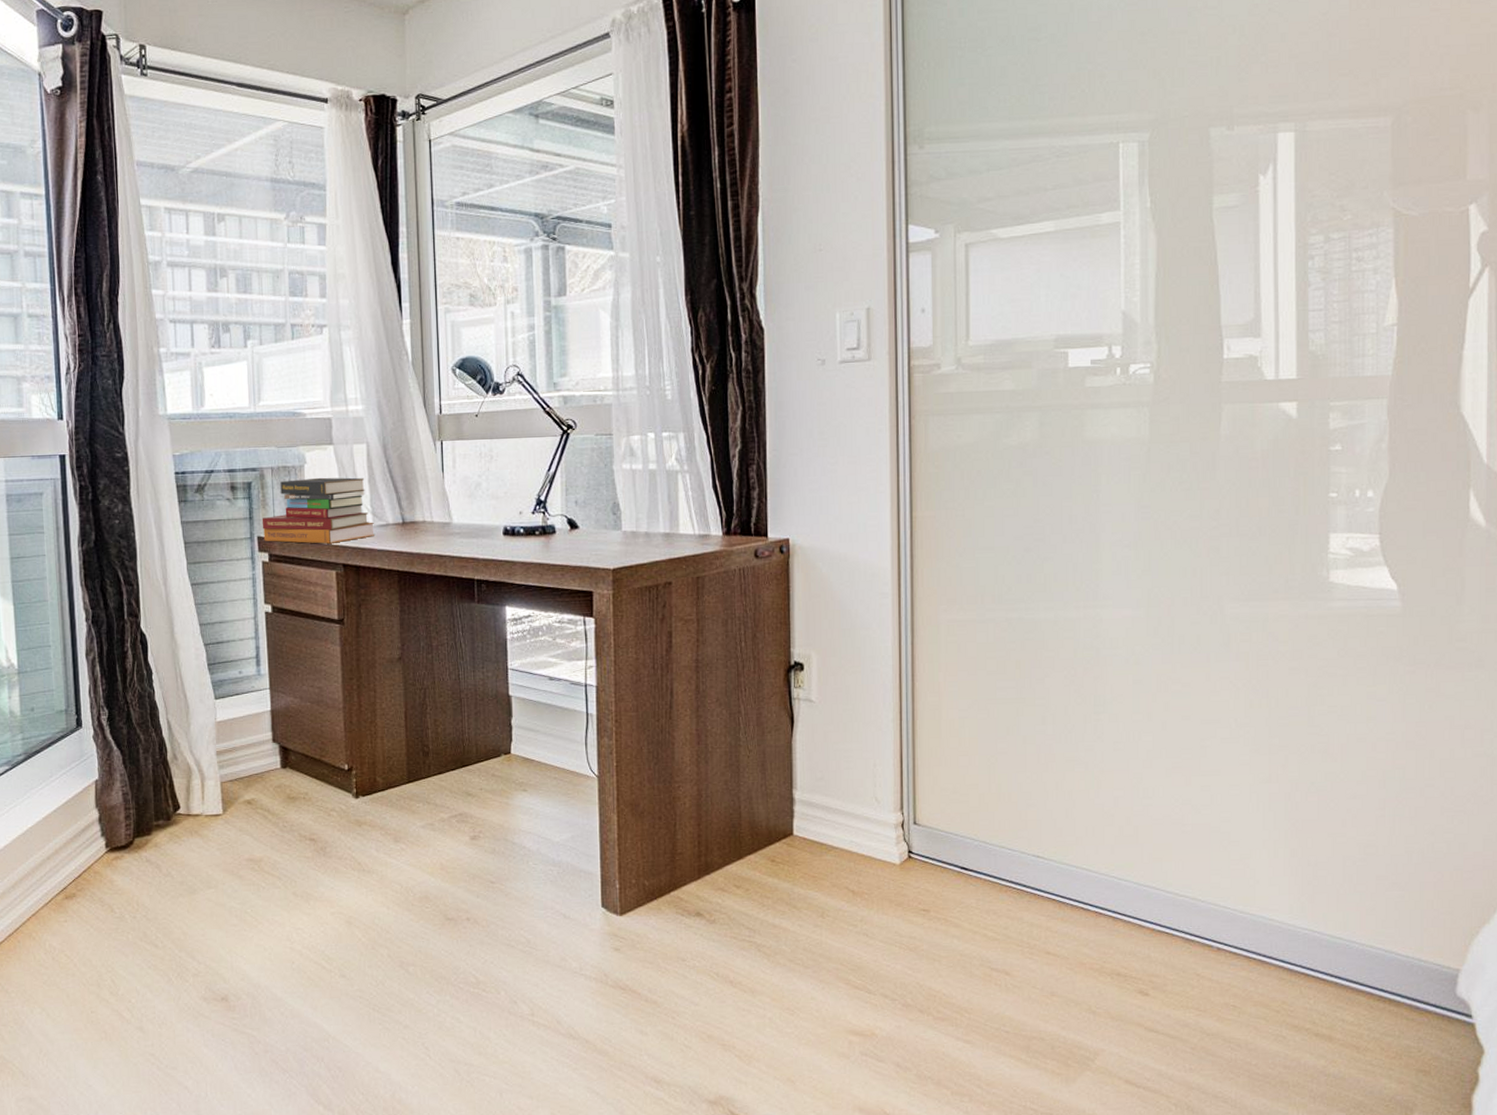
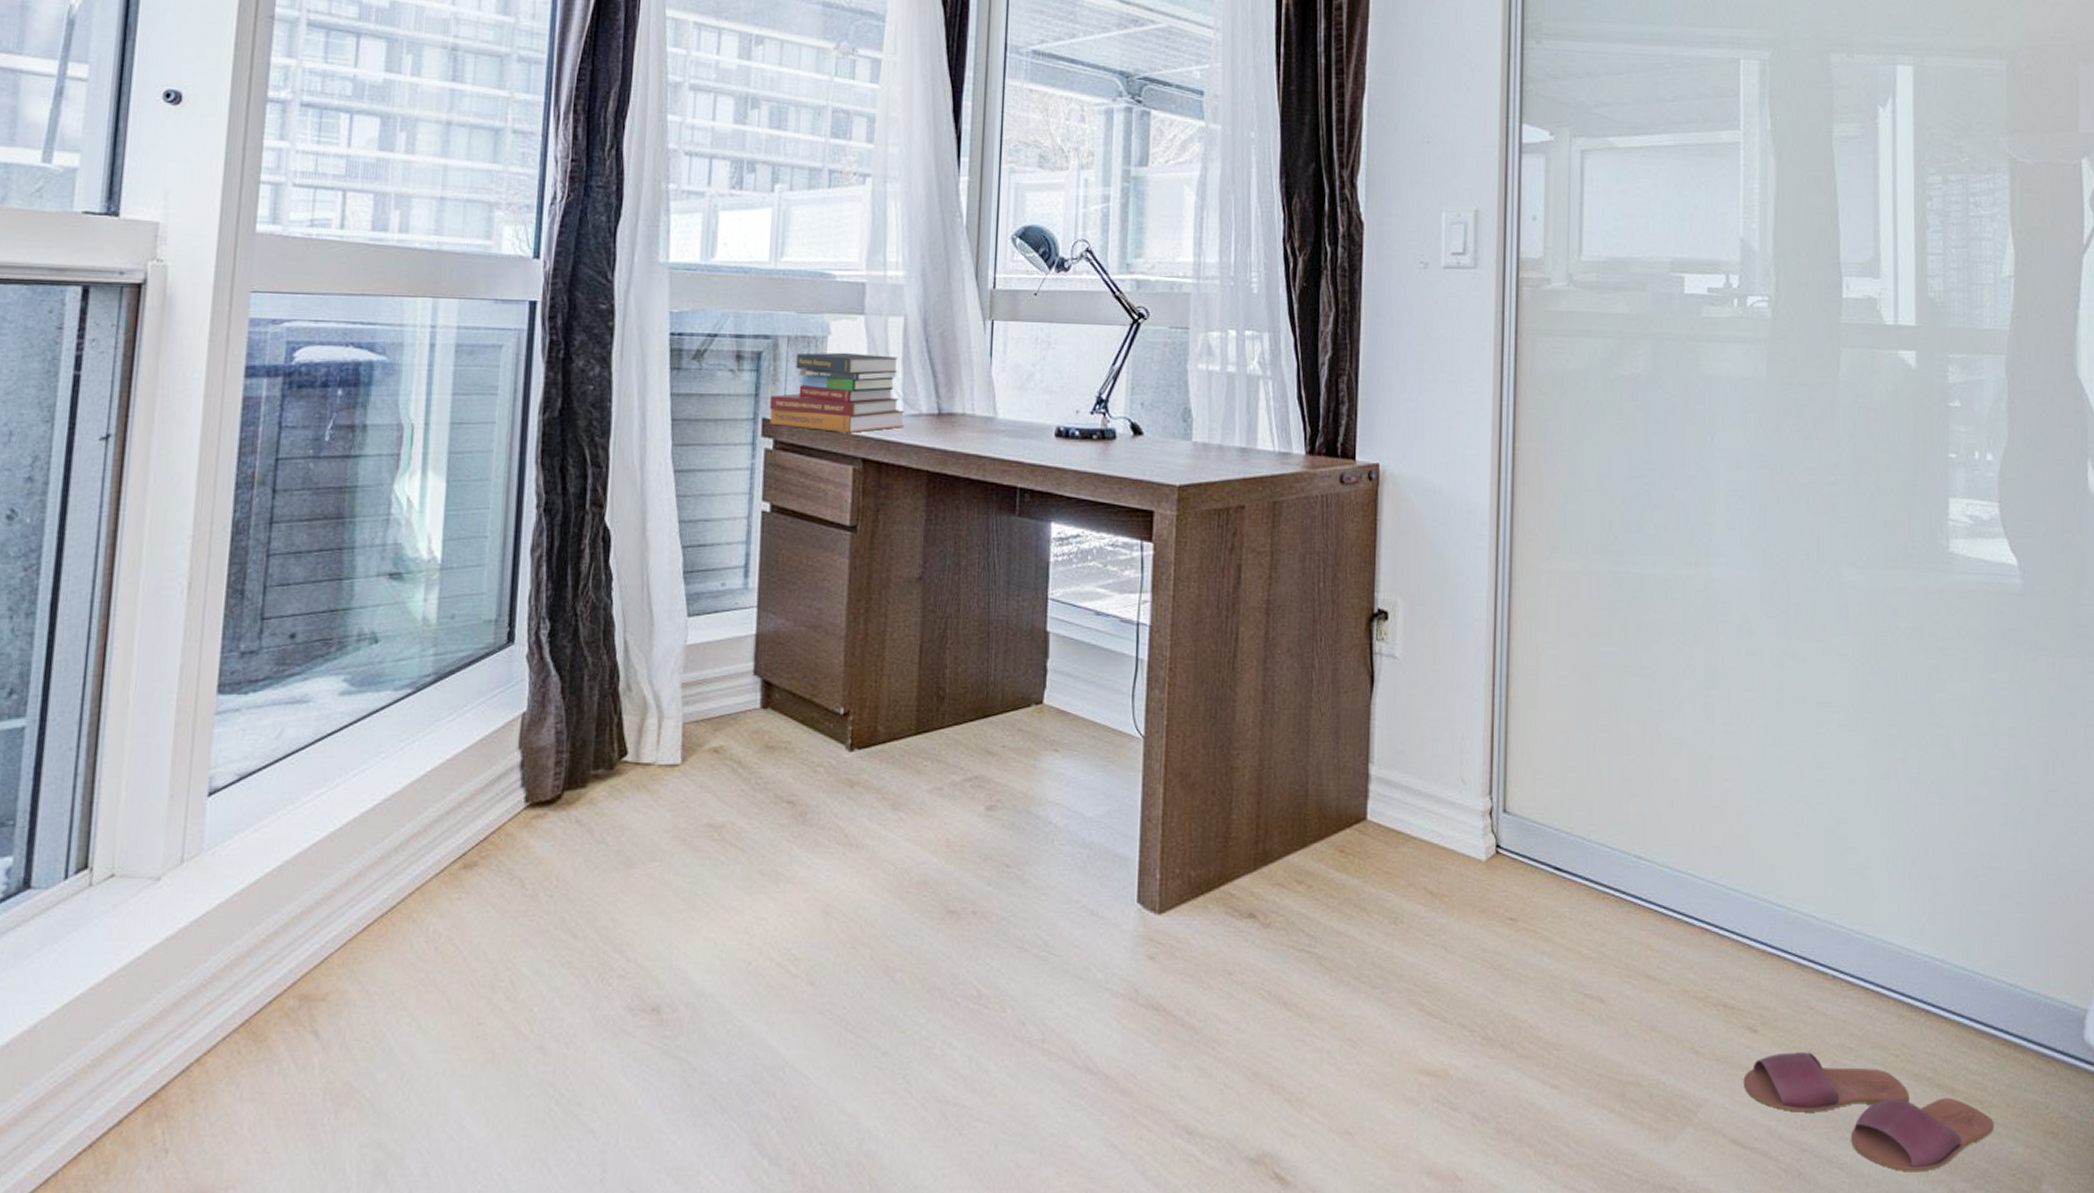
slippers: none [1136,1010,1369,1105] -> present [1743,1052,1994,1172]

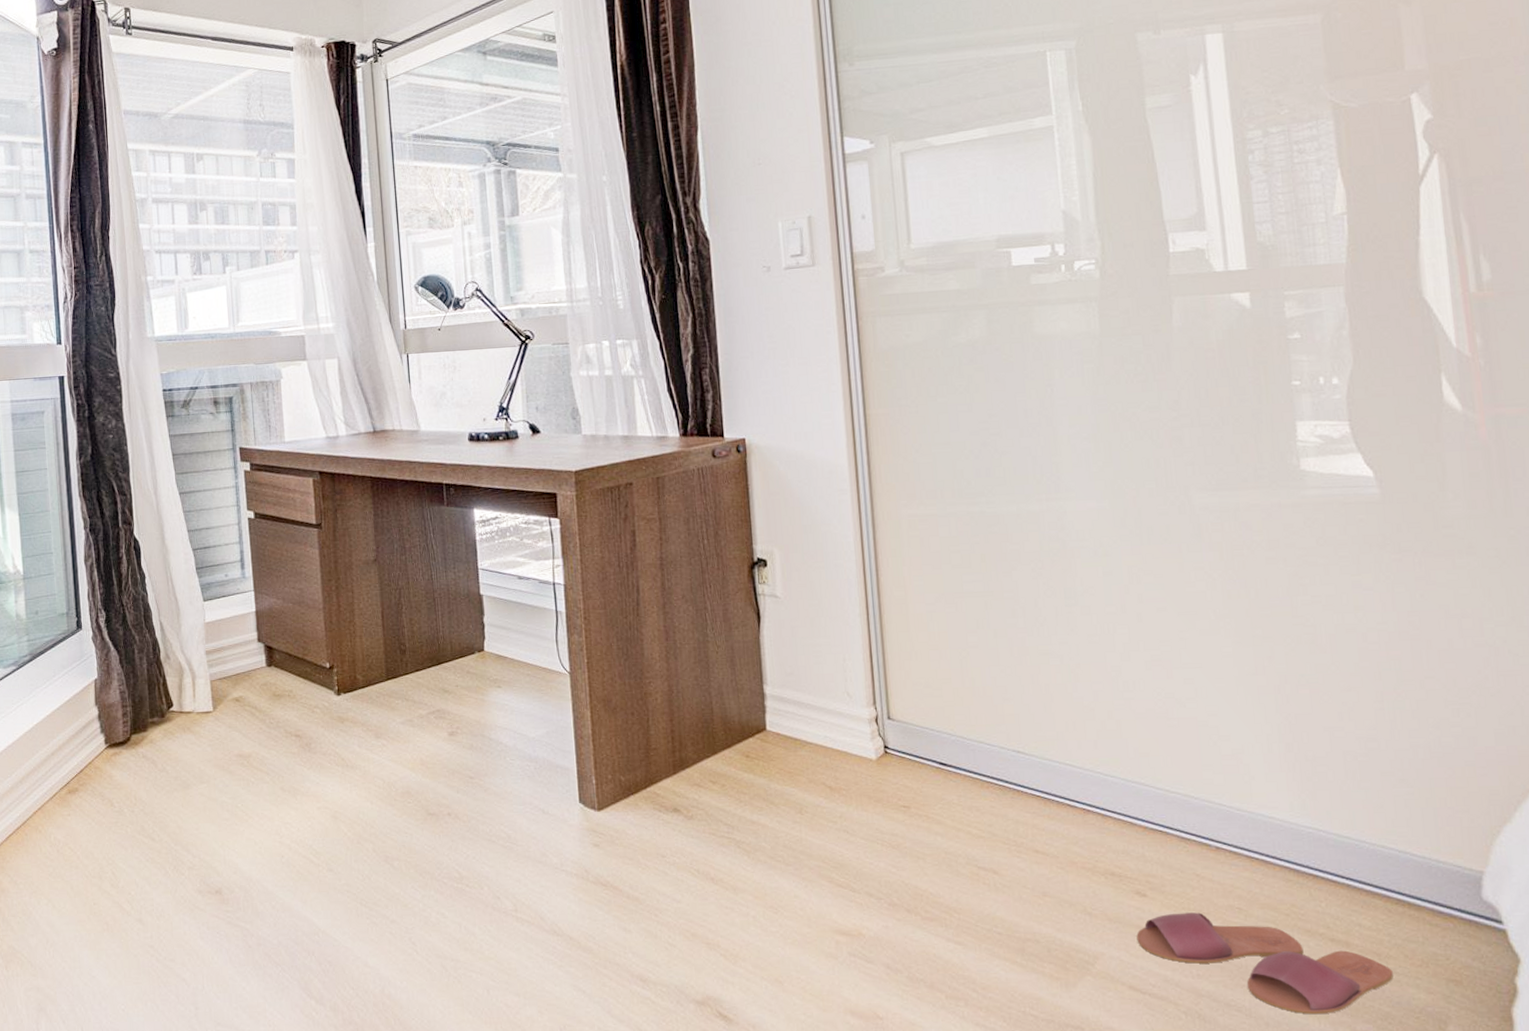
books: present [769,352,904,433] -> none [243,390,348,453]

